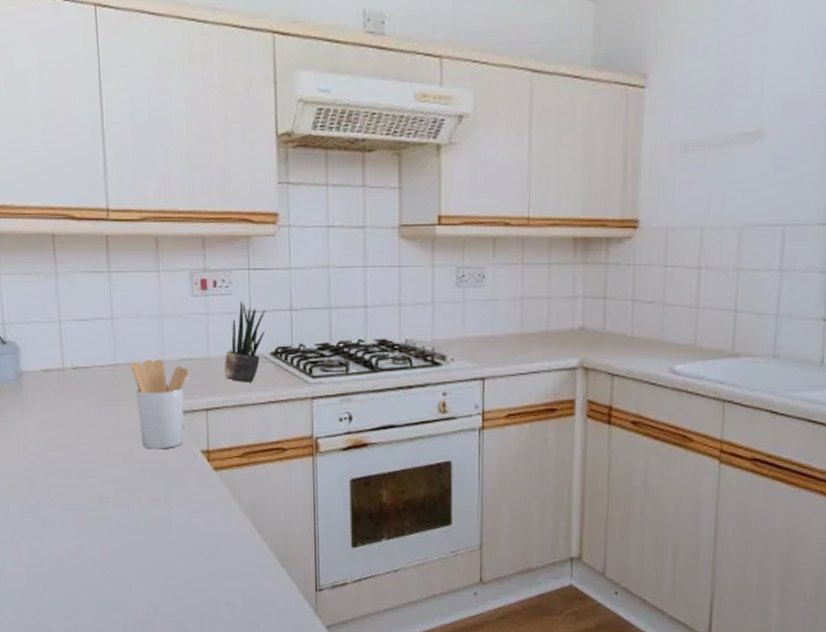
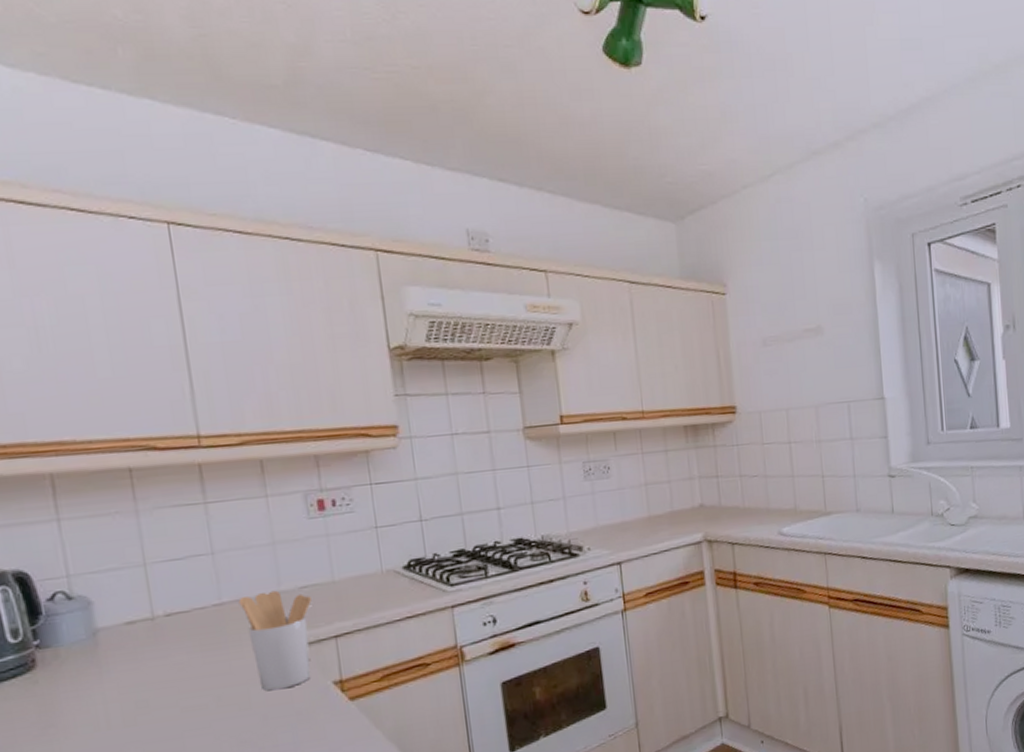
potted plant: present [223,301,266,383] -> none [351,518,395,603]

